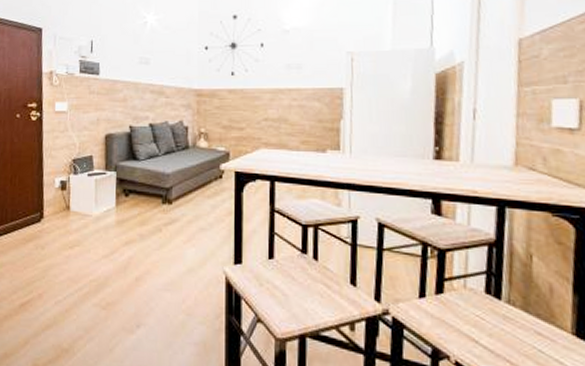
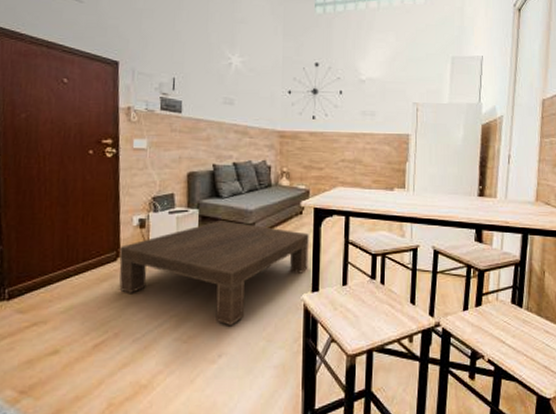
coffee table: none [42,184,230,296] -> present [119,221,309,326]

